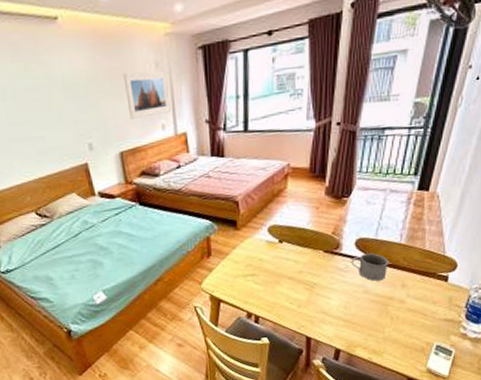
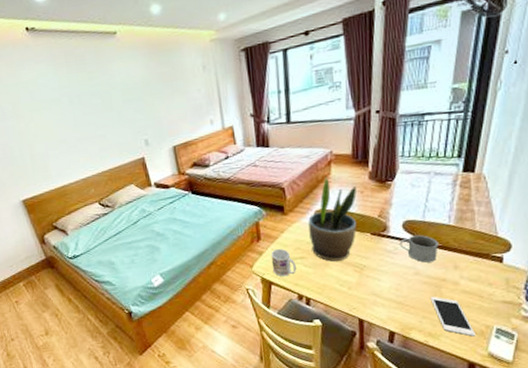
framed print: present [123,70,171,120] -> none [174,72,218,117]
mug: none [221,265,247,295] -> present [271,249,296,277]
potted plant: none [261,190,312,279] -> present [308,176,357,262]
cell phone: none [377,315,416,353] -> present [431,297,476,337]

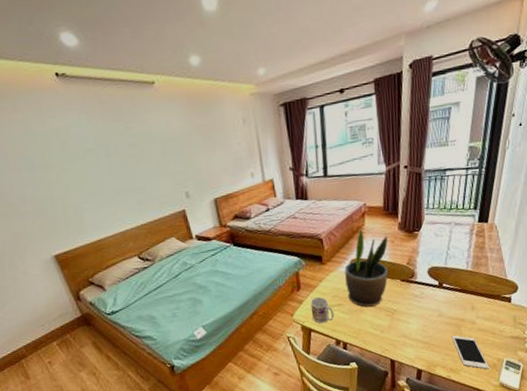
mug: present [399,235,438,263] -> none [425,280,458,305]

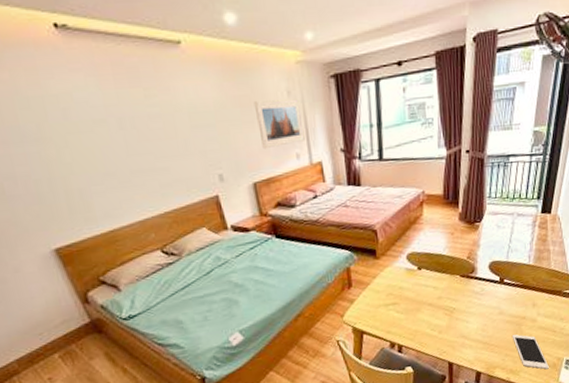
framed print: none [214,125,258,170] -> present [253,99,305,150]
mug: present [310,297,334,324] -> none [362,295,389,325]
potted plant: present [344,227,388,307] -> none [400,217,448,306]

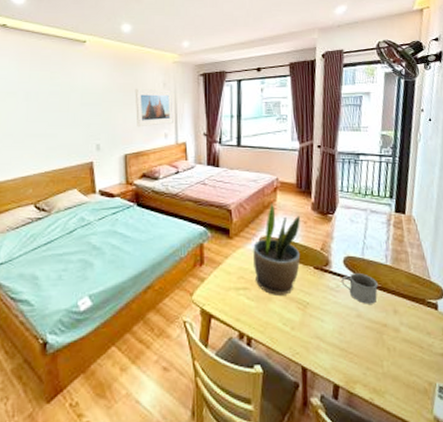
potted plant: none [400,217,448,306] -> present [253,202,301,295]
mug: none [486,275,520,302] -> present [341,273,378,304]
cell phone: present [513,334,549,370] -> none [374,345,420,395]

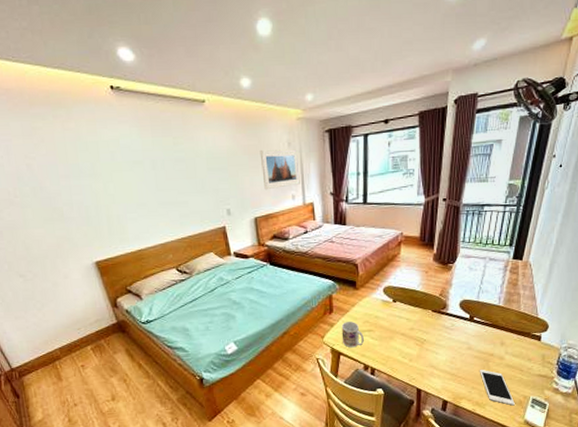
mug: none [213,277,239,310] -> present [341,322,364,348]
potted plant: present [253,202,301,295] -> none [377,256,422,335]
mug: present [341,273,378,304] -> none [456,314,489,339]
cell phone: none [374,345,420,395] -> present [480,370,515,406]

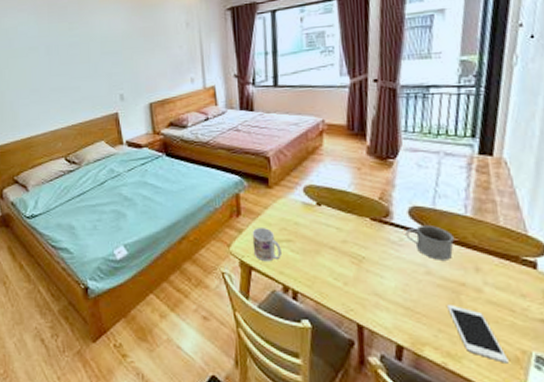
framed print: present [259,149,300,190] -> none [155,29,200,74]
mug: none [456,314,489,339] -> present [405,226,454,260]

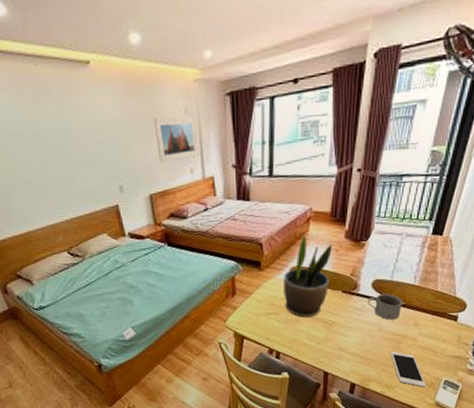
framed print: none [155,29,200,74] -> present [153,116,199,164]
mug: present [252,228,282,262] -> none [245,304,269,332]
potted plant: none [296,148,354,248] -> present [283,233,332,317]

